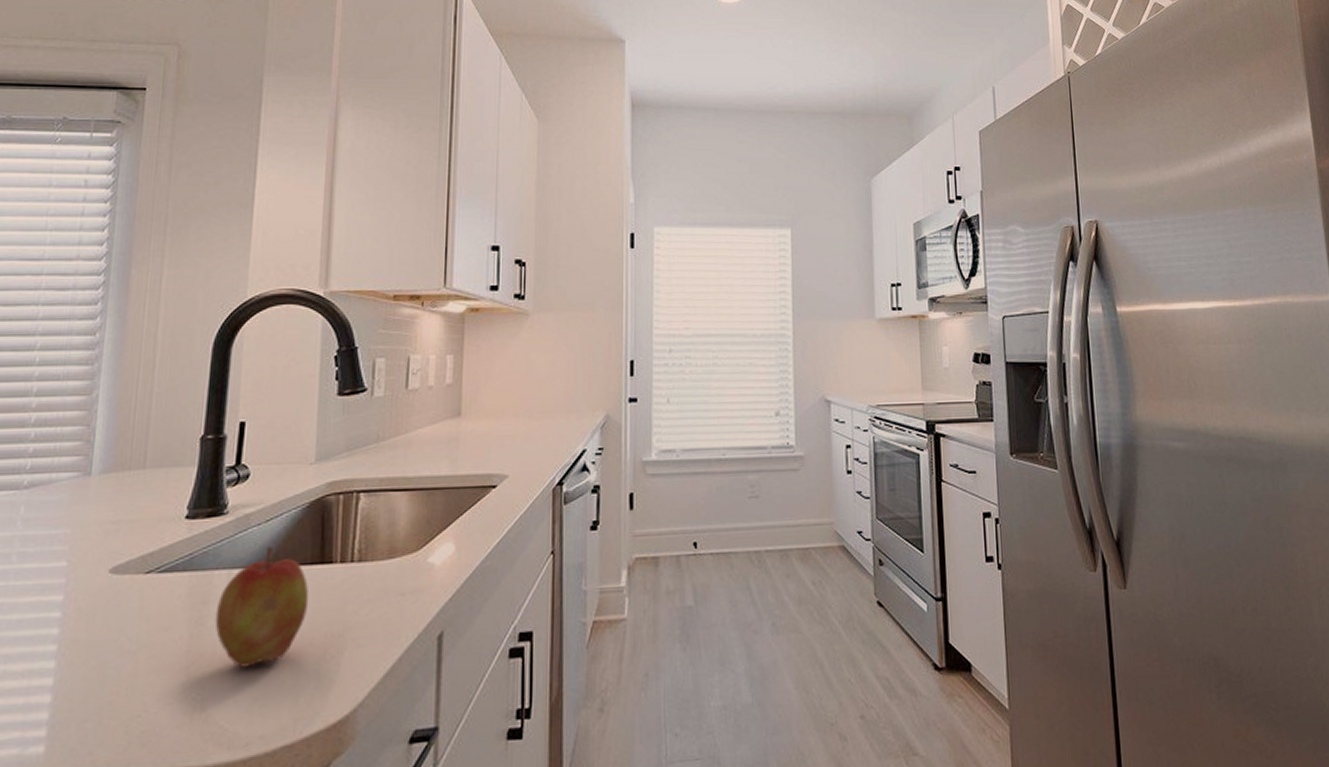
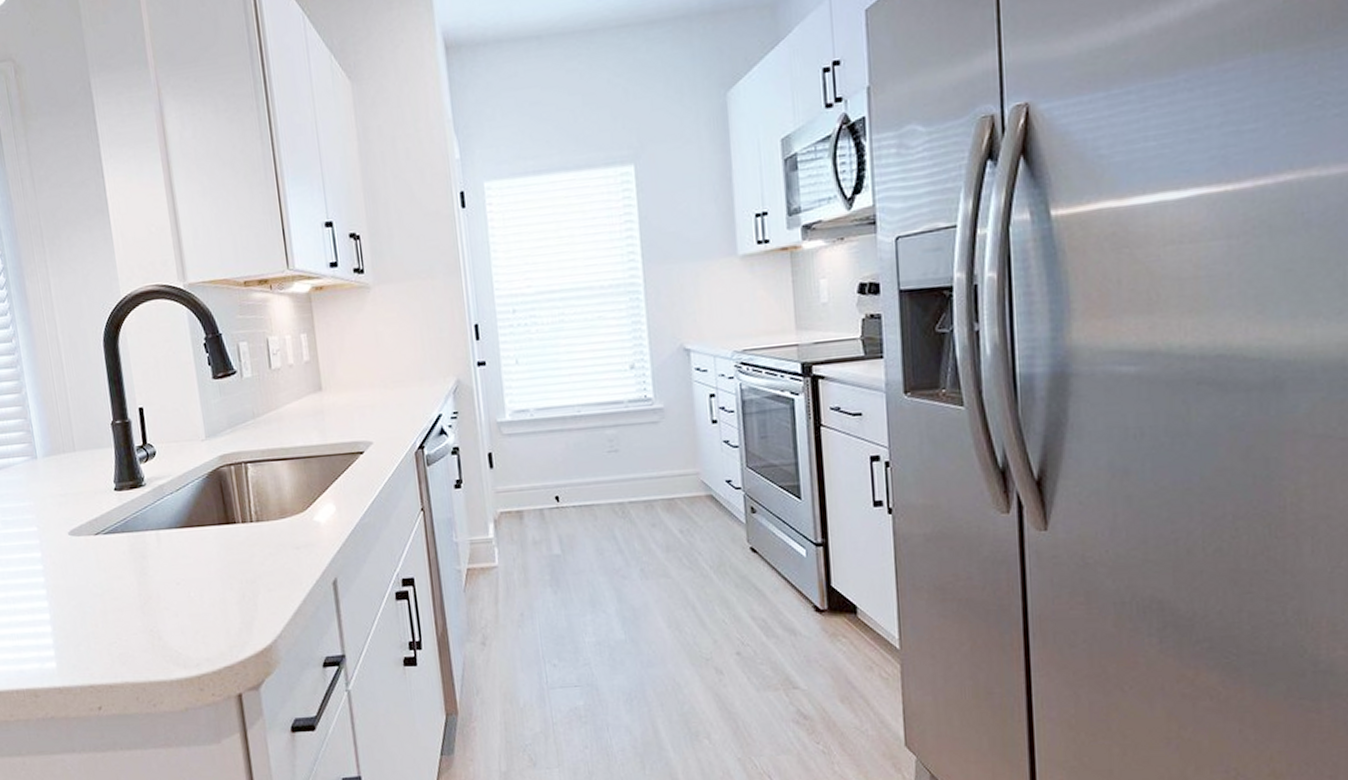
apple: present [215,546,309,668] -> none [153,510,224,607]

